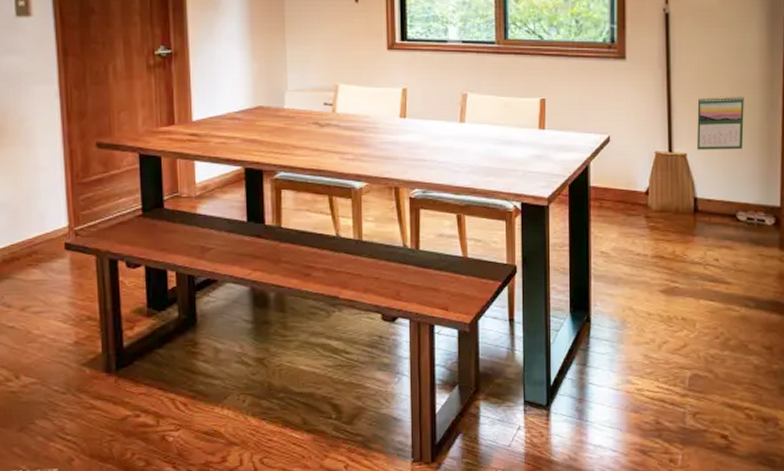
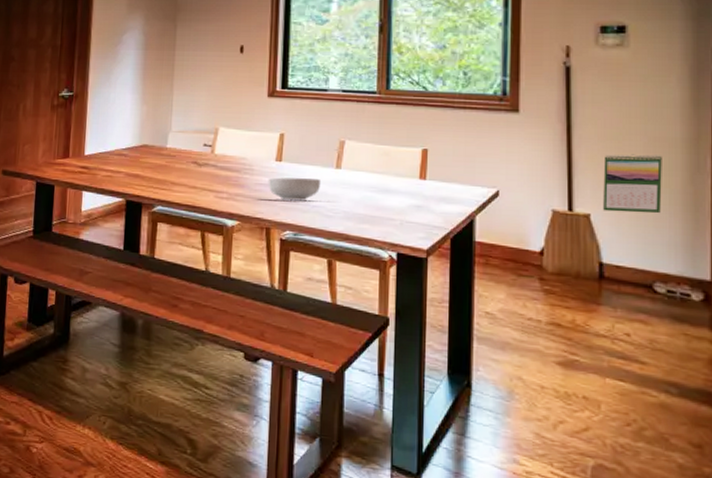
cereal bowl: none [393,134,447,158] -> present [268,177,322,201]

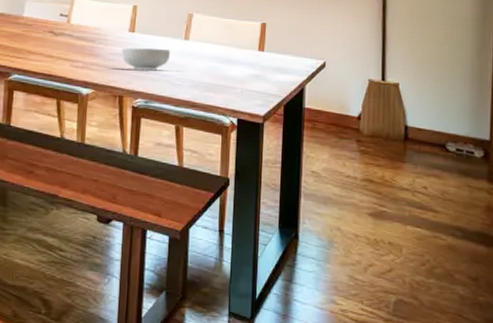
calendar: present [603,154,662,214] -> none [409,31,457,83]

